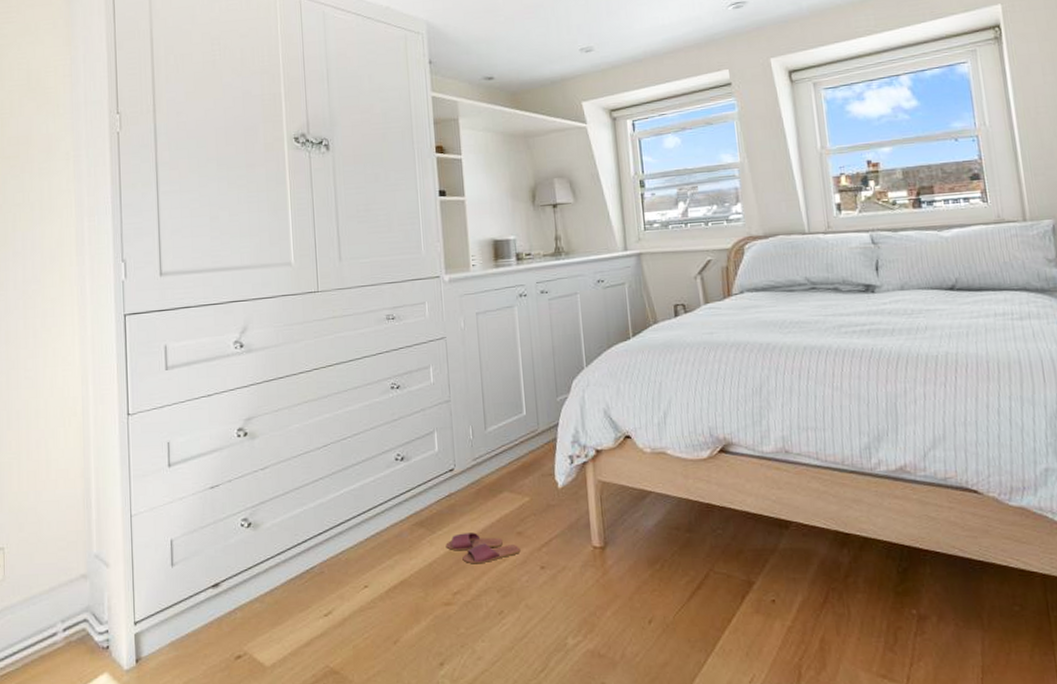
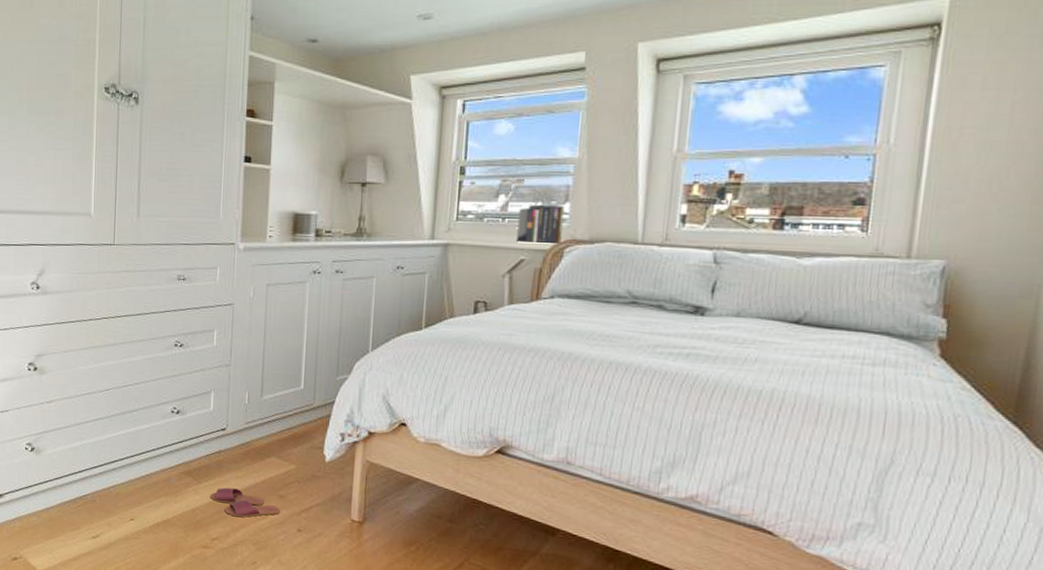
books: none [698,207,740,244] -> present [516,204,564,243]

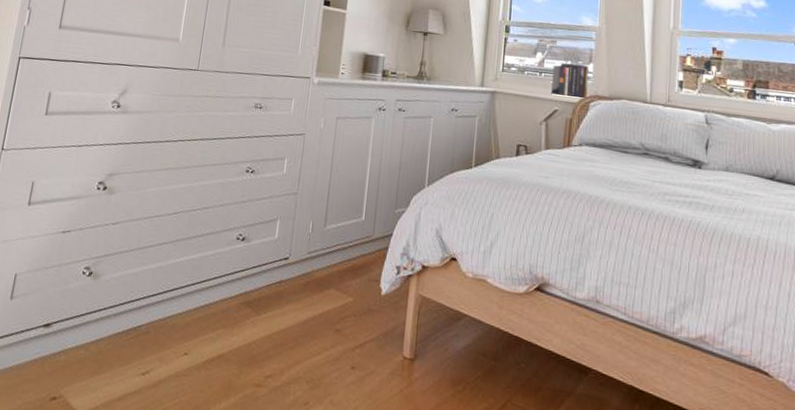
slippers: present [210,487,281,518] -> none [267,320,336,353]

